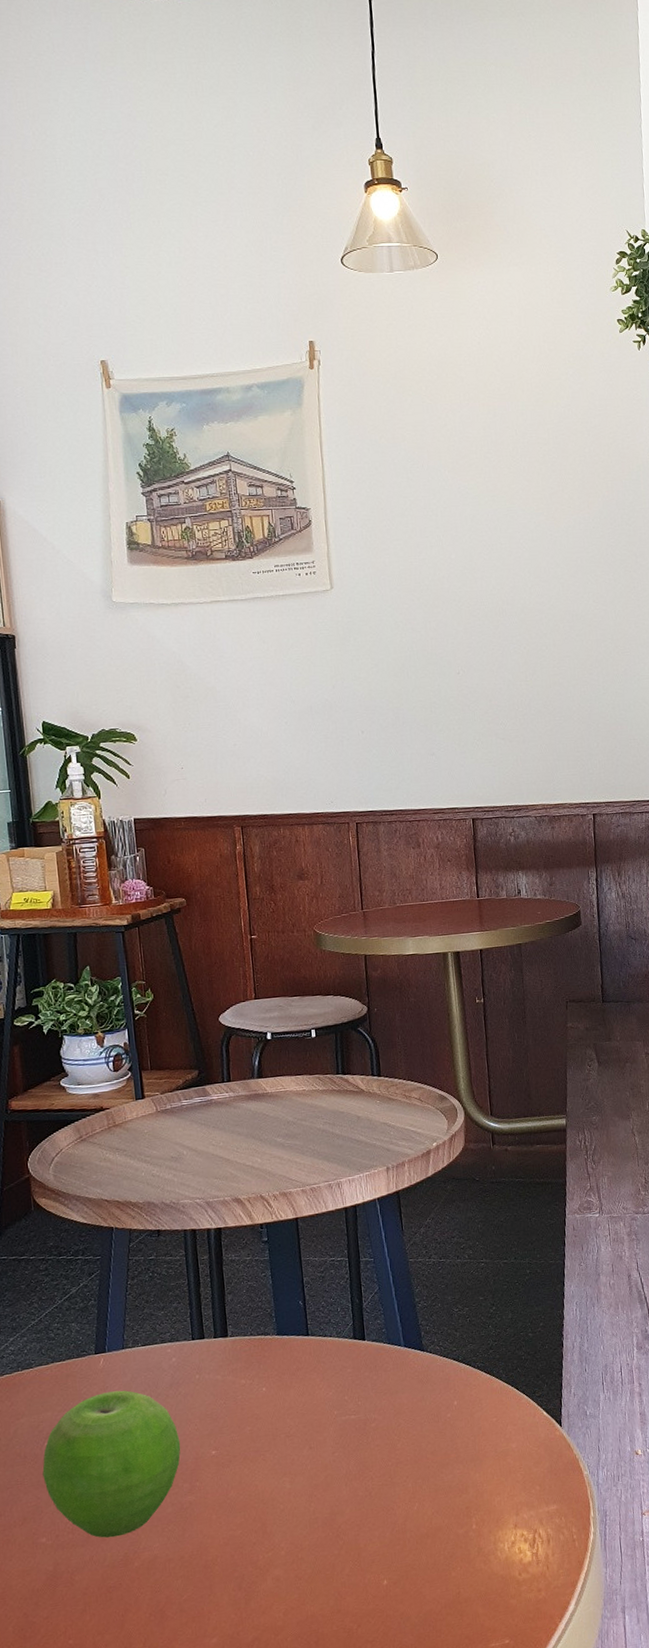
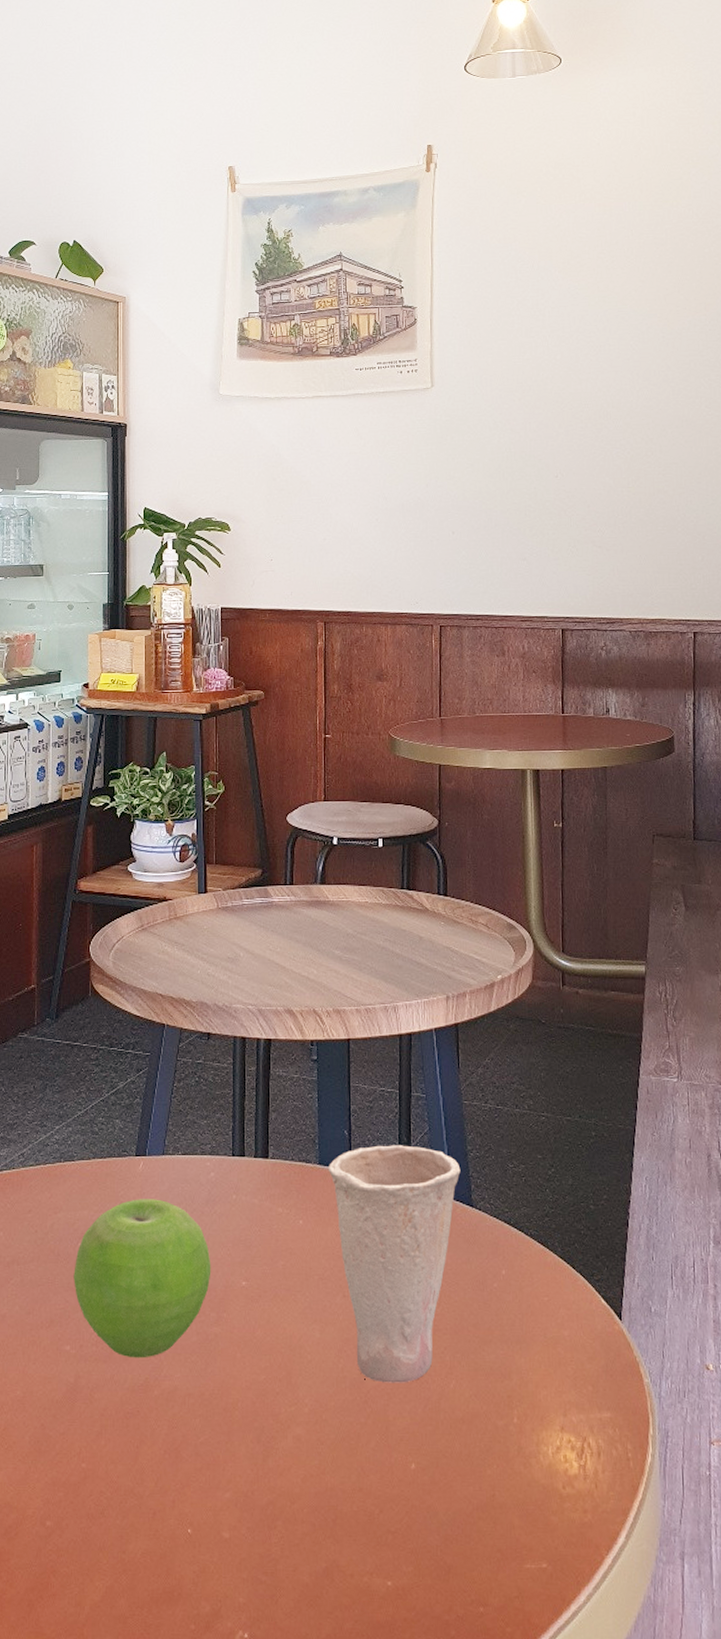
cup: none [286,1305,411,1517] -> present [327,1145,461,1383]

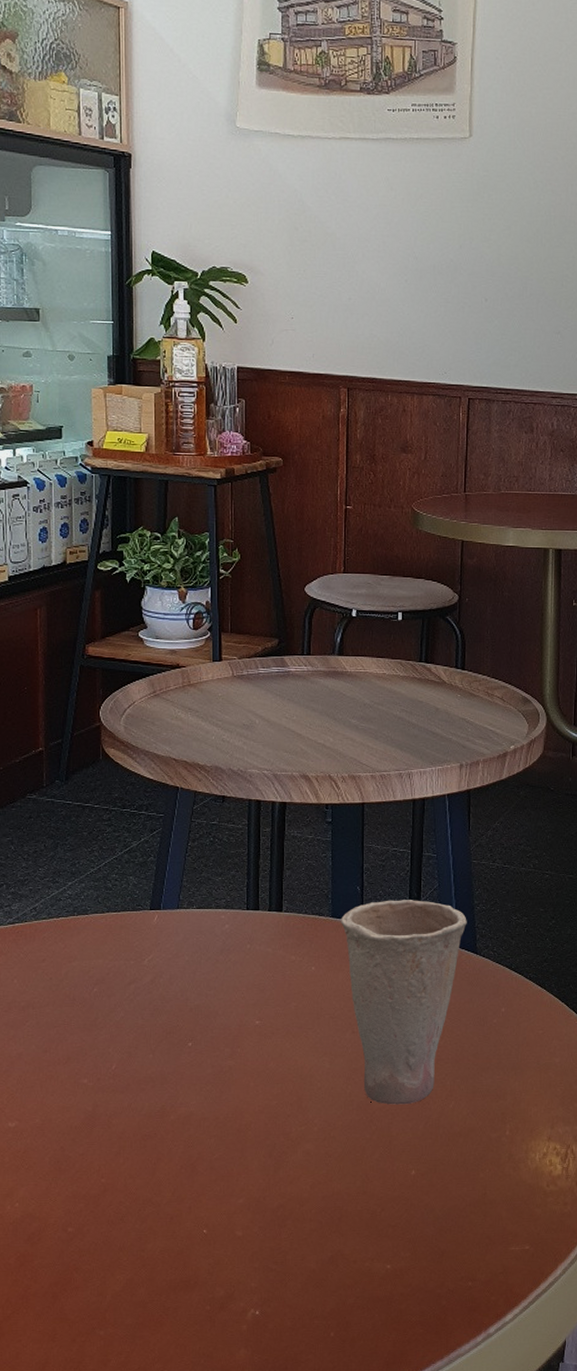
fruit: present [73,1199,211,1358] -> none [89,949,226,1089]

